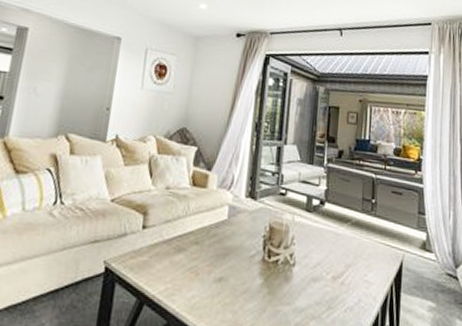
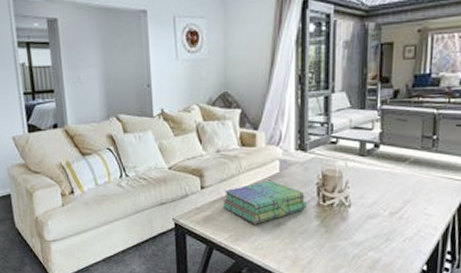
stack of books: none [162,227,253,277] -> present [222,181,308,224]

